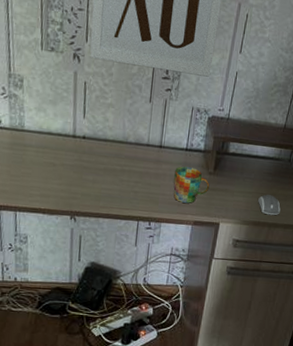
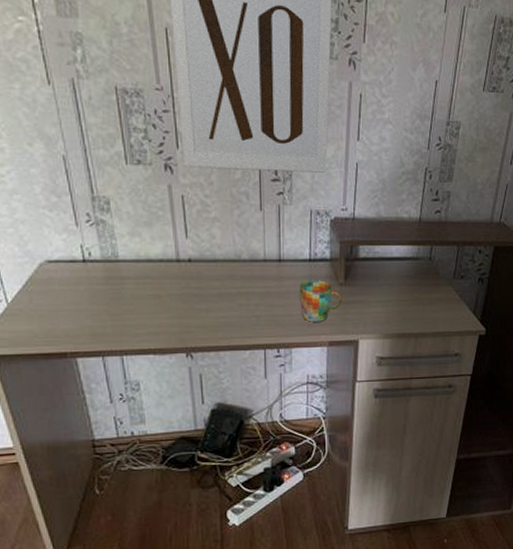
computer mouse: present [258,194,281,216] -> none [400,301,426,324]

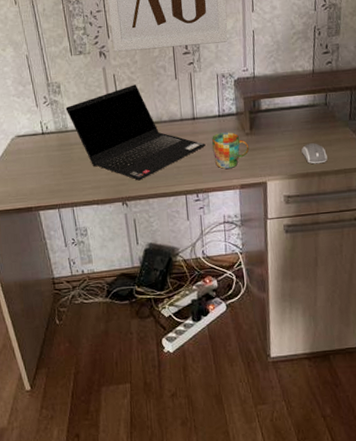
laptop computer: none [116,211,292,329] -> present [65,84,206,181]
computer mouse: none [400,301,426,324] -> present [301,143,328,164]

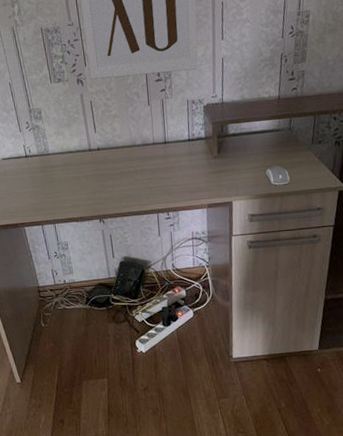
laptop computer: present [65,84,206,181] -> none [46,110,176,200]
mug: present [212,132,249,169] -> none [182,155,217,189]

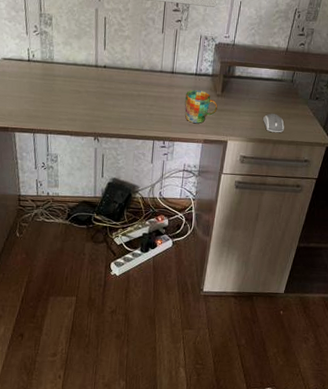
mug: none [182,155,217,189] -> present [185,90,218,123]

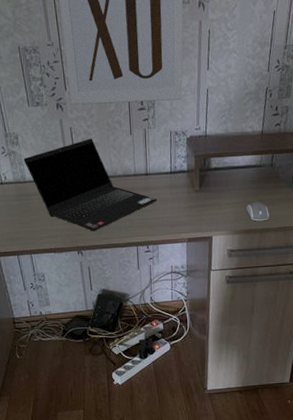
laptop computer: none [54,30,179,120] -> present [23,138,157,232]
mug: present [185,90,218,123] -> none [163,188,198,223]

